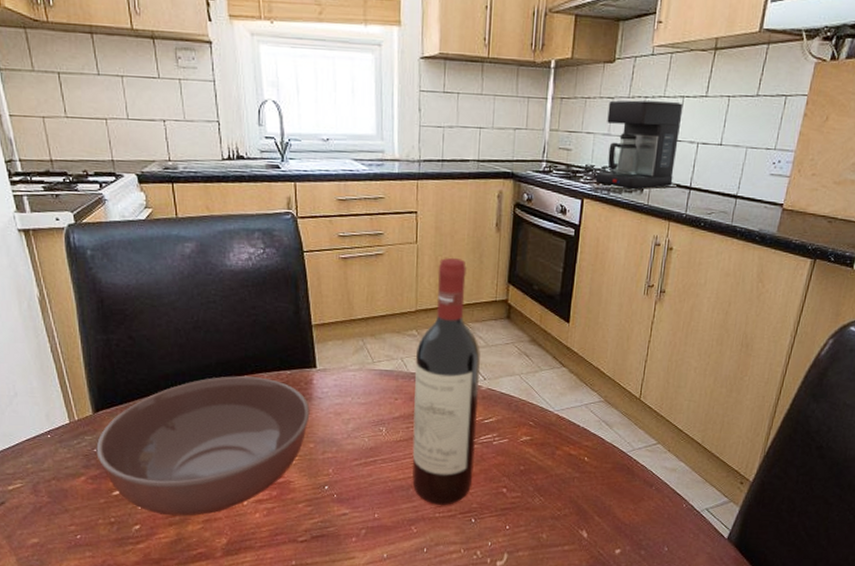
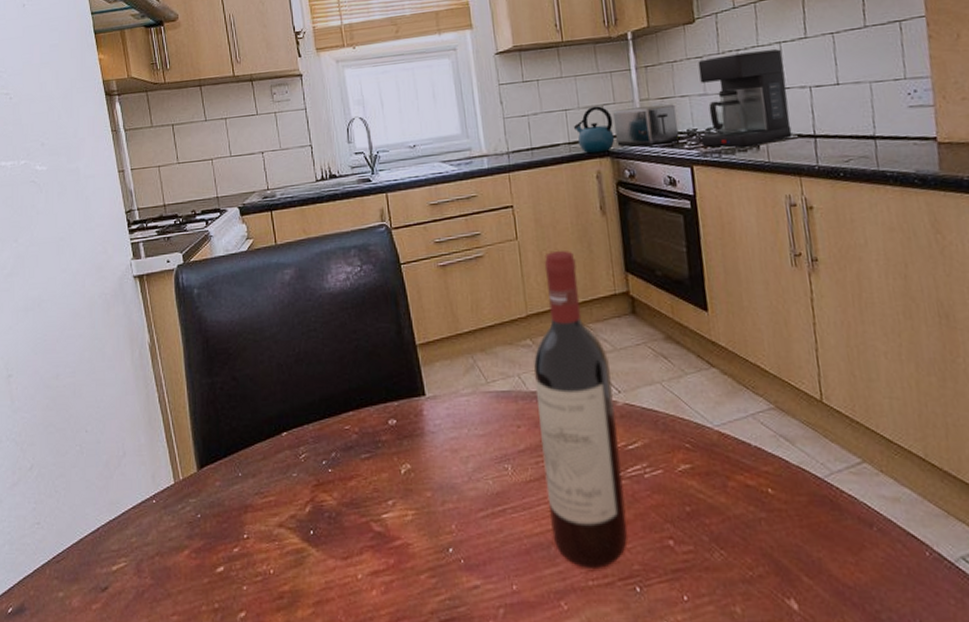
bowl: present [96,376,310,516] -> none [200,412,424,598]
kettle: none [485,129,522,174] -> present [574,106,615,154]
toaster: none [522,135,580,176] -> present [613,104,680,148]

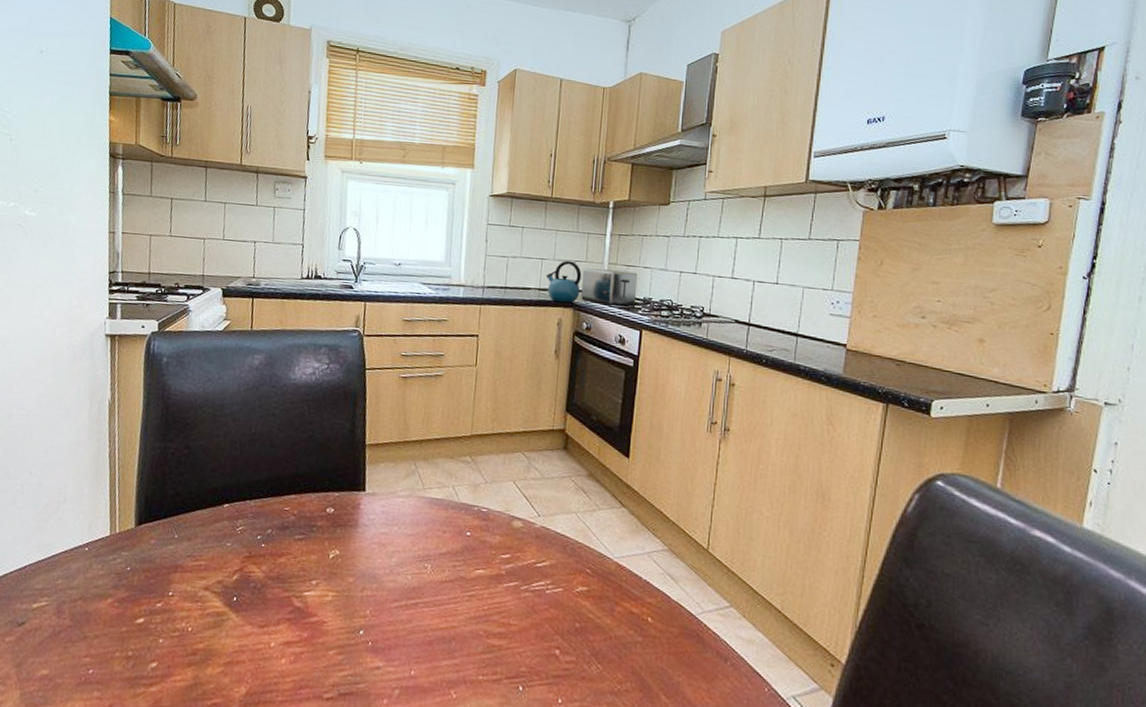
wine bottle: present [533,250,628,568] -> none [455,382,536,666]
coffee maker: present [697,49,793,148] -> none [653,238,737,323]

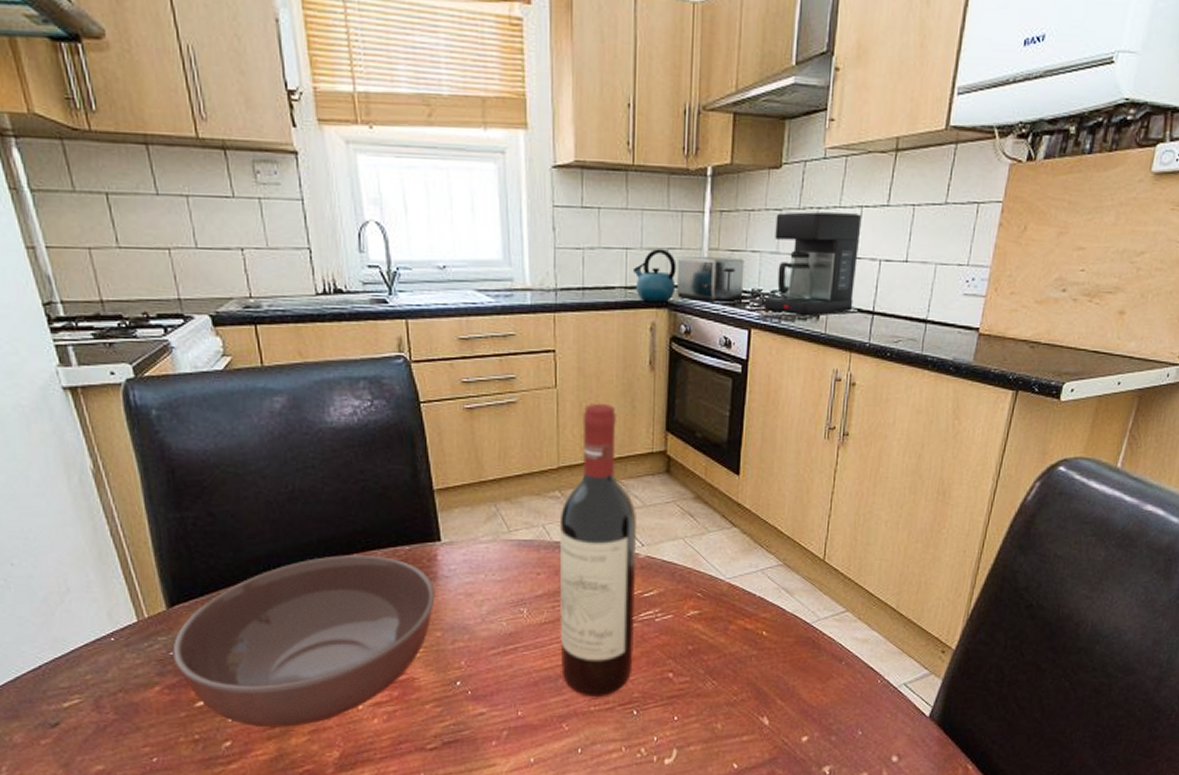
bowl: none [129,494,354,656] -> present [172,555,435,728]
wine bottle: none [455,382,536,666] -> present [559,403,638,697]
coffee maker: none [653,238,737,323] -> present [763,212,862,315]

